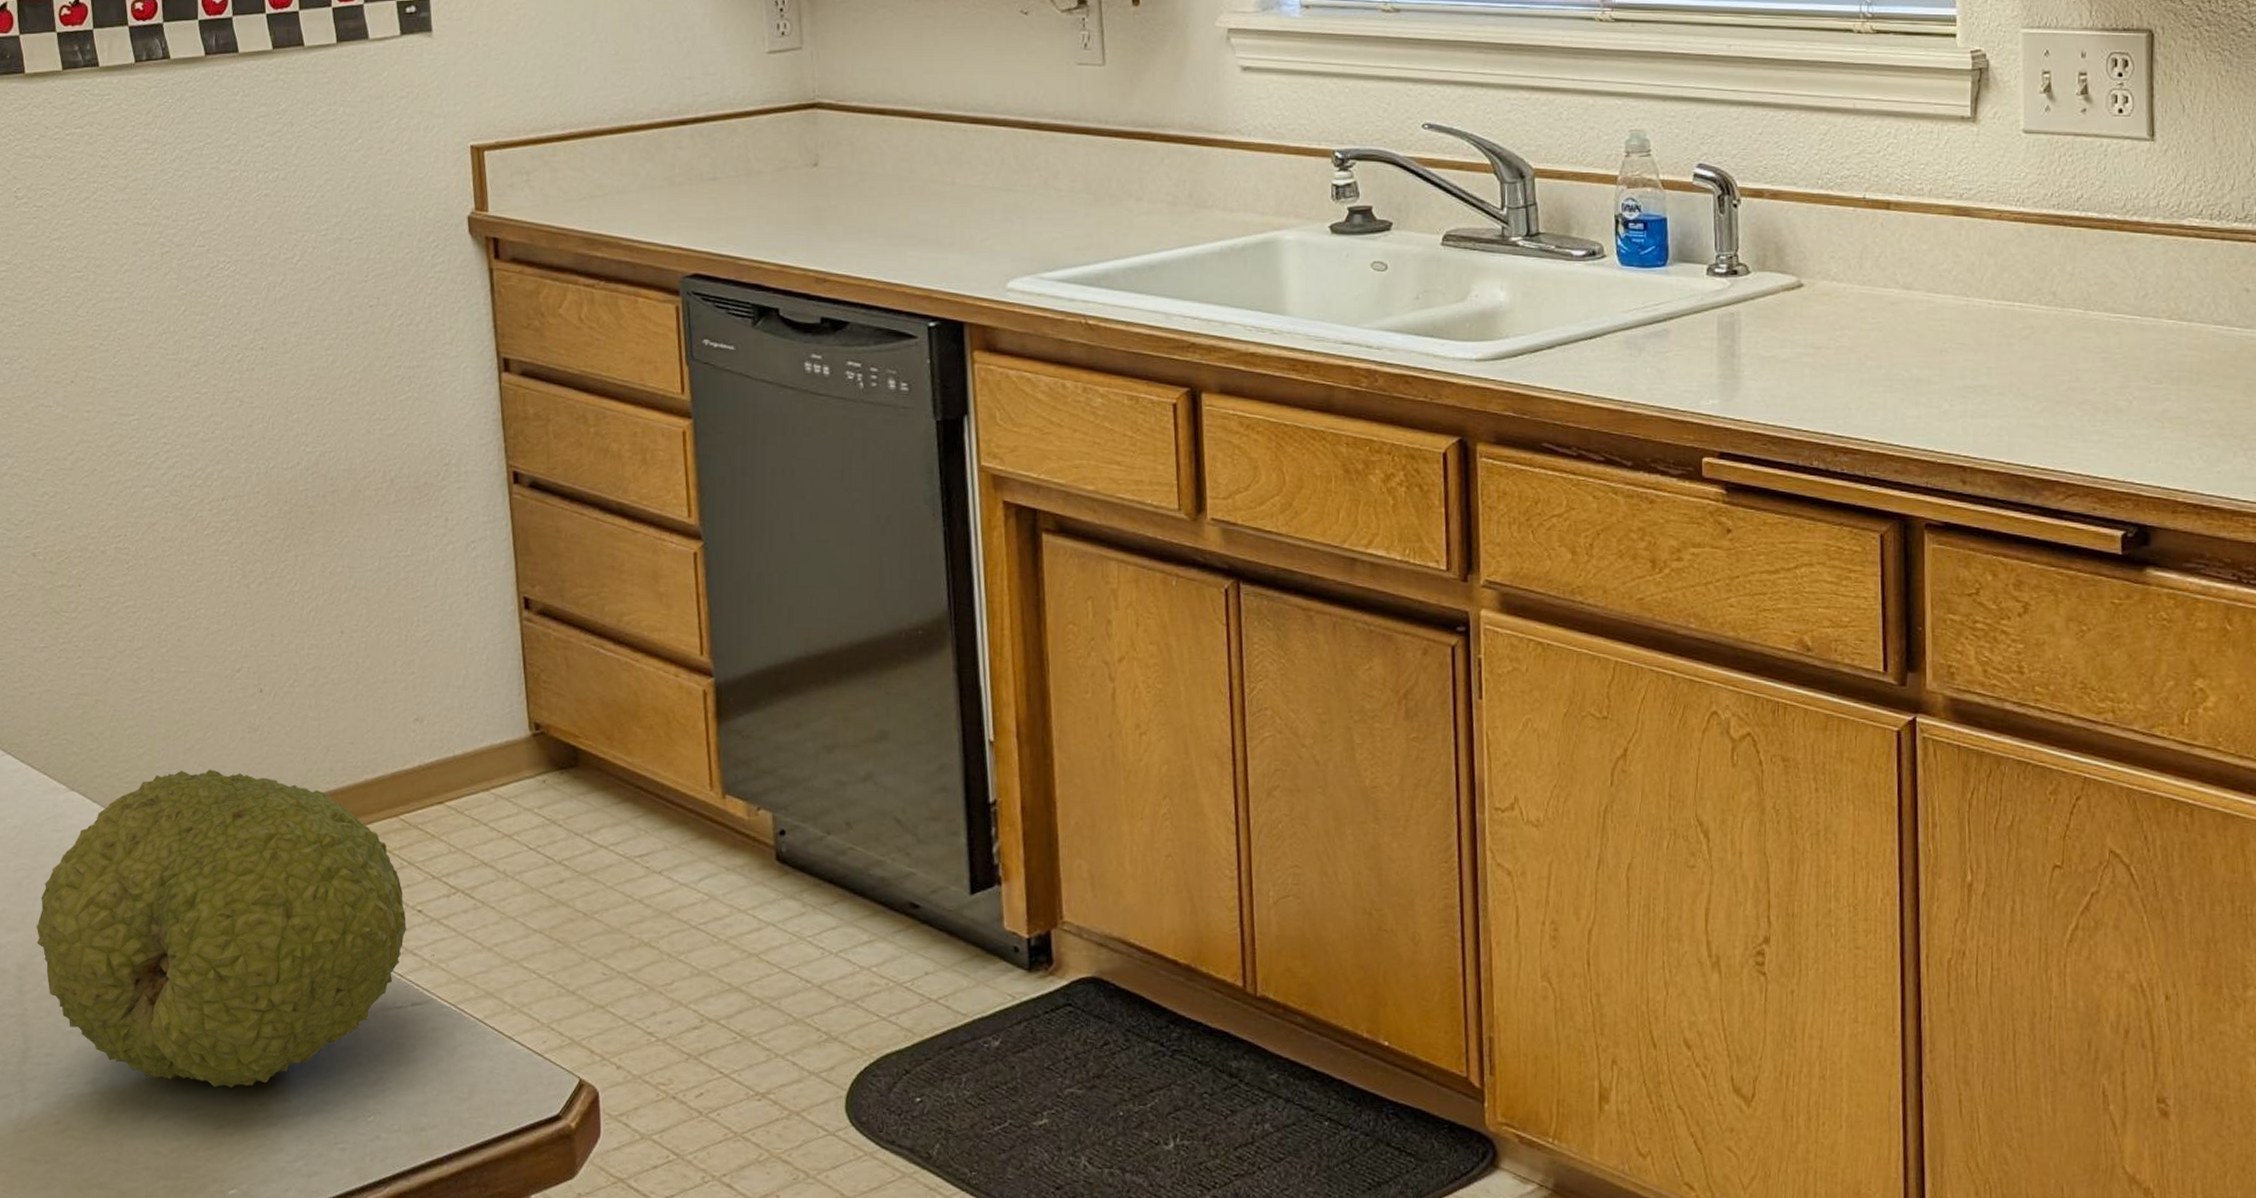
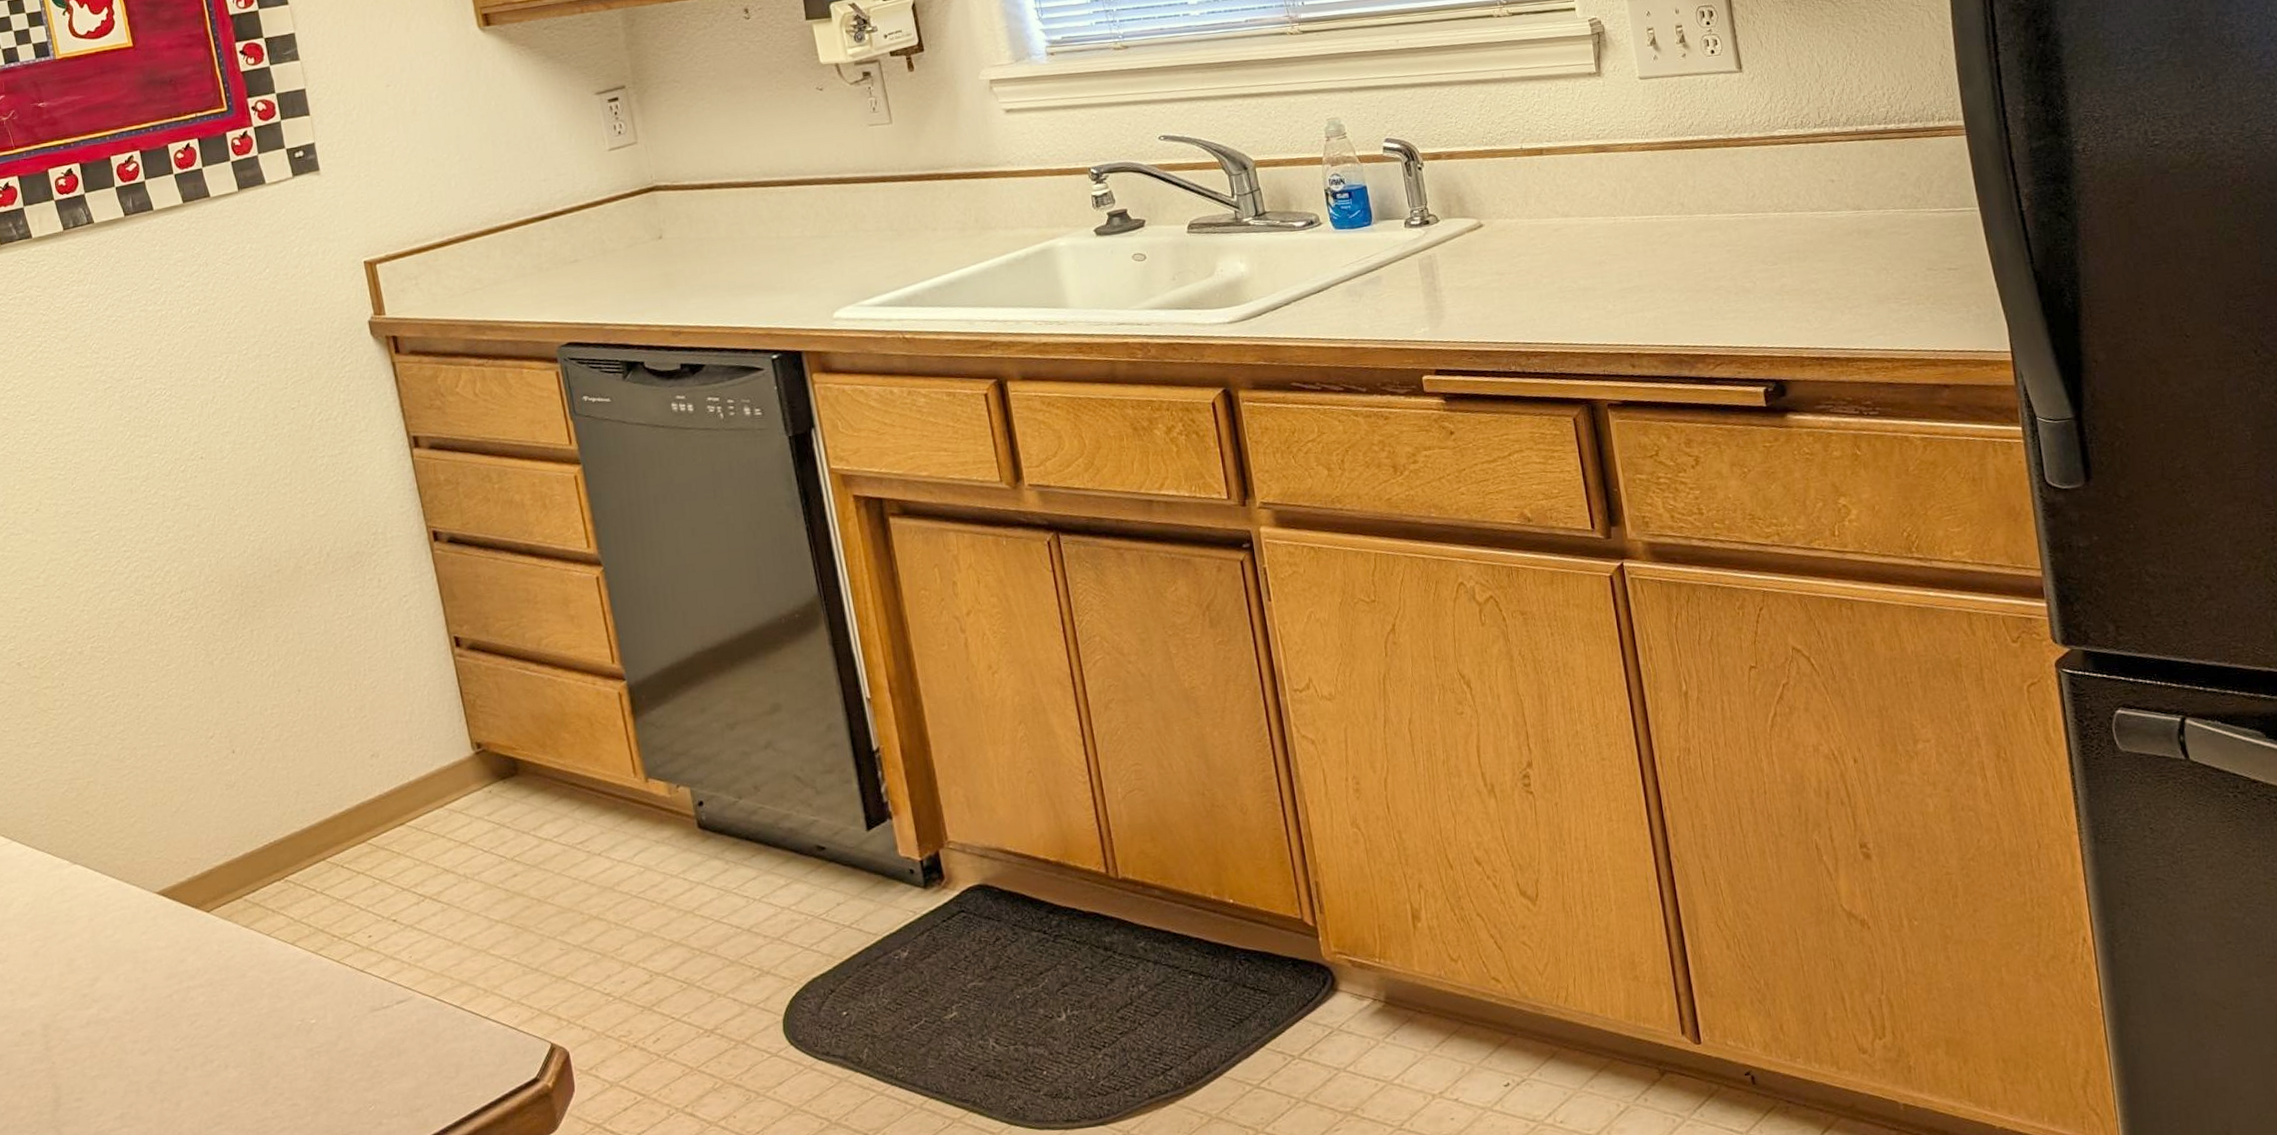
fruit: present [36,769,406,1087] -> none [55,826,385,1105]

